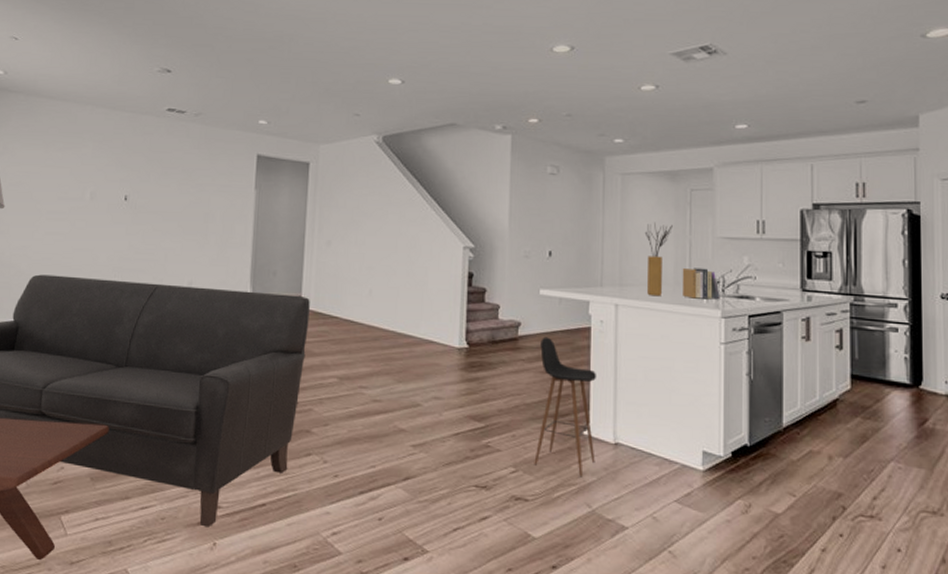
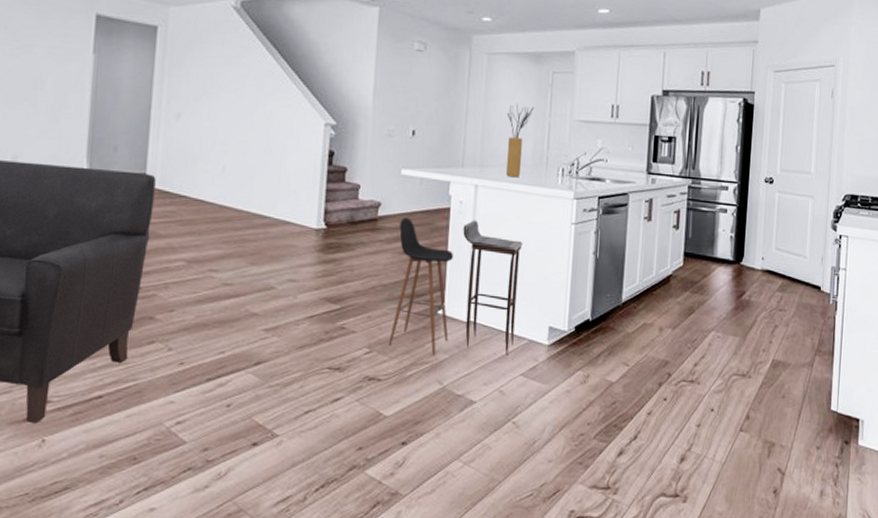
bar stool: none [605,339,669,480] -> present [463,220,523,355]
books: present [682,267,720,300] -> none [539,149,574,182]

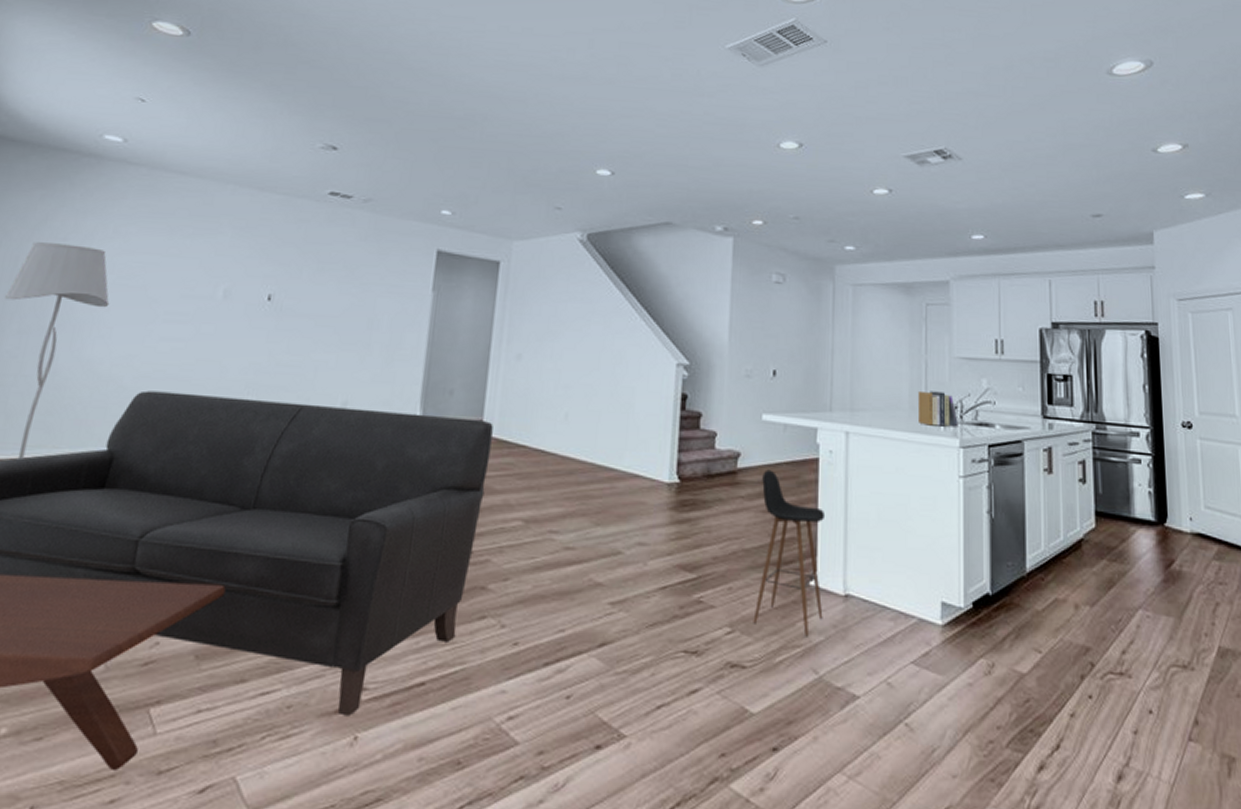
bar stool: present [463,220,523,355] -> none [834,472,904,638]
vase: present [506,103,534,178] -> none [877,339,907,423]
books: none [539,149,574,182] -> present [917,390,958,427]

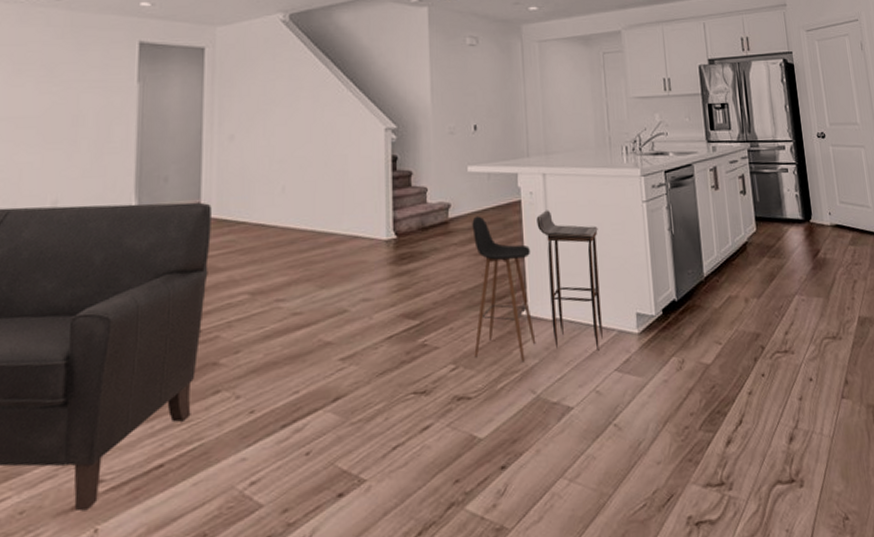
bar stool: none [834,472,904,638] -> present [536,210,603,351]
books: present [917,390,958,427] -> none [602,129,638,160]

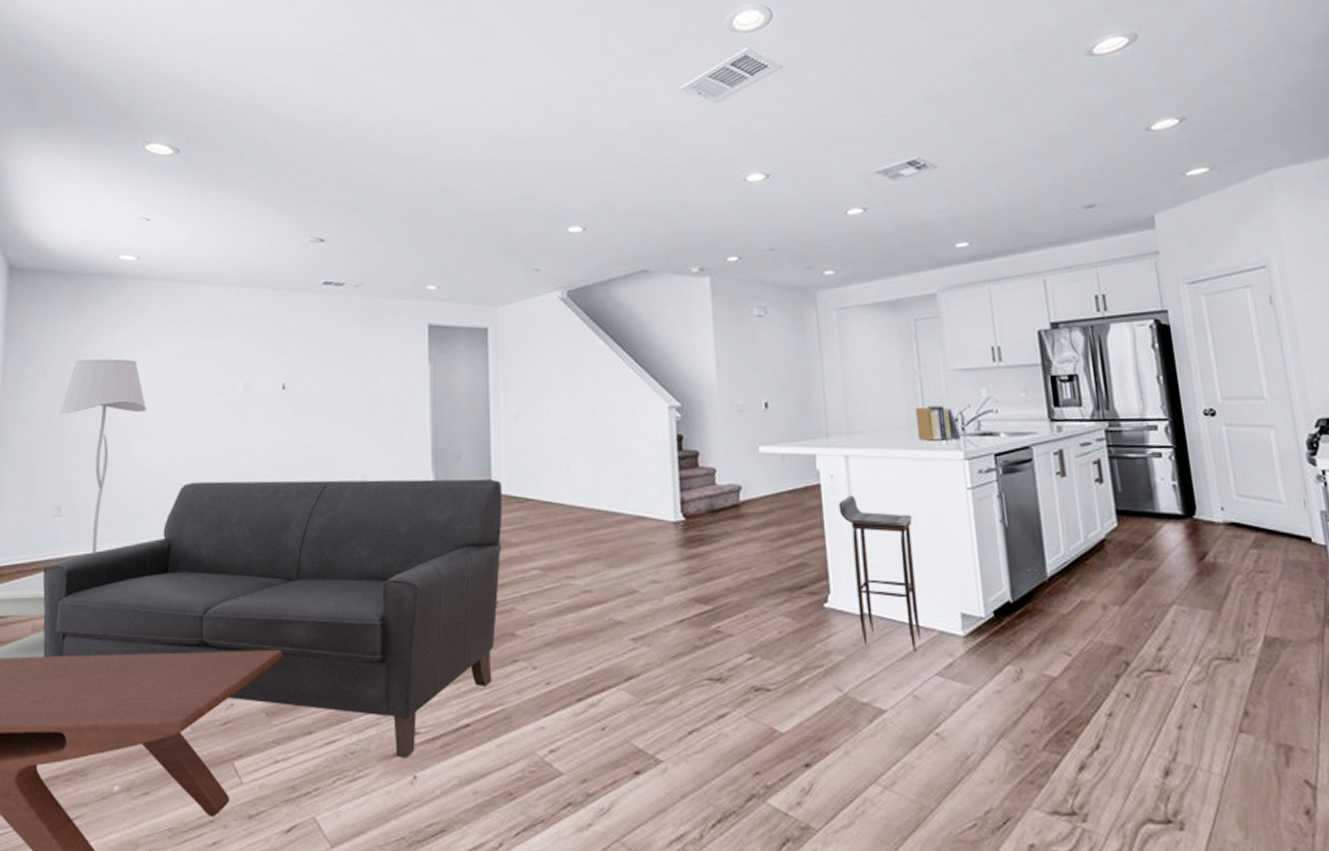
bar stool: present [472,216,536,362] -> none [765,499,842,657]
books: none [602,129,638,160] -> present [914,406,961,441]

